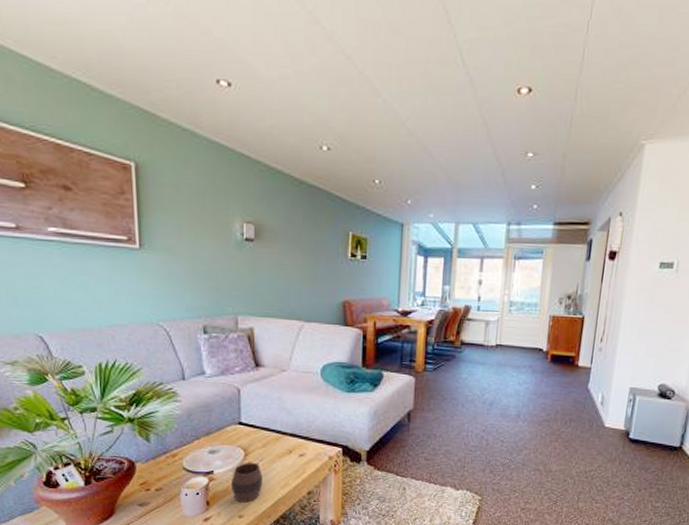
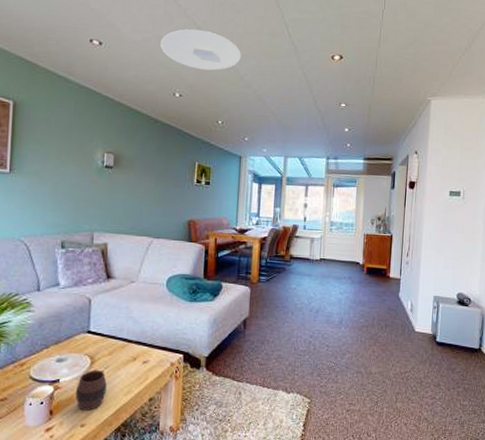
ceiling light: none [302,59,402,115] -> present [160,29,241,71]

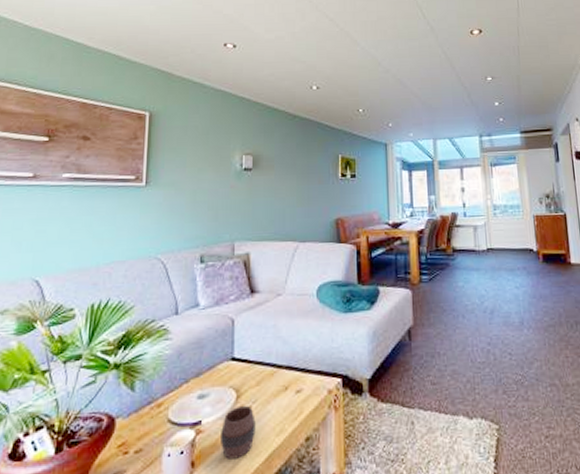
ceiling light: present [160,29,241,71] -> none [294,21,377,60]

